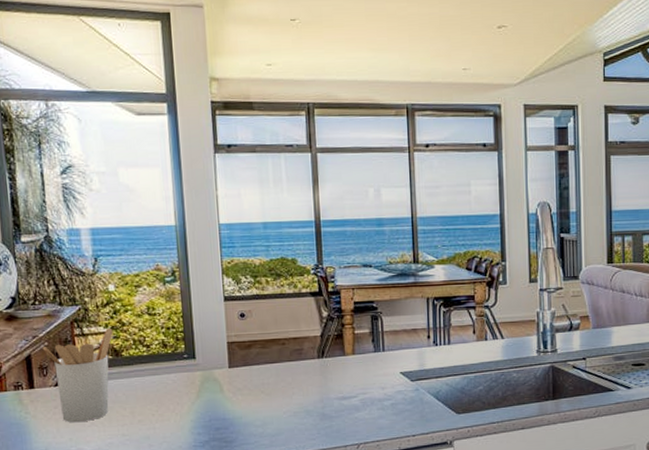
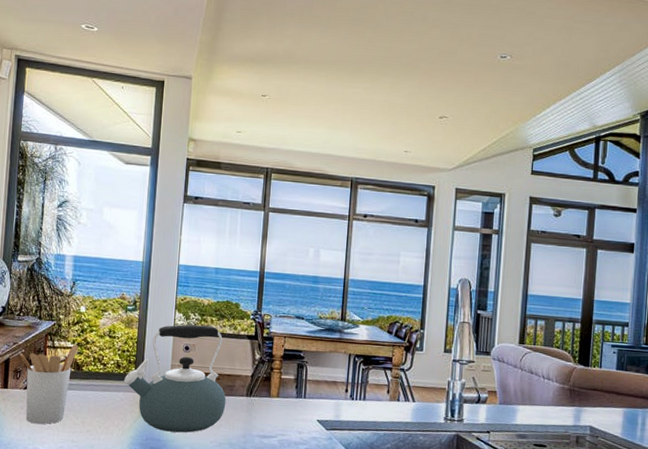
kettle: none [174,288,296,409] -> present [124,324,226,433]

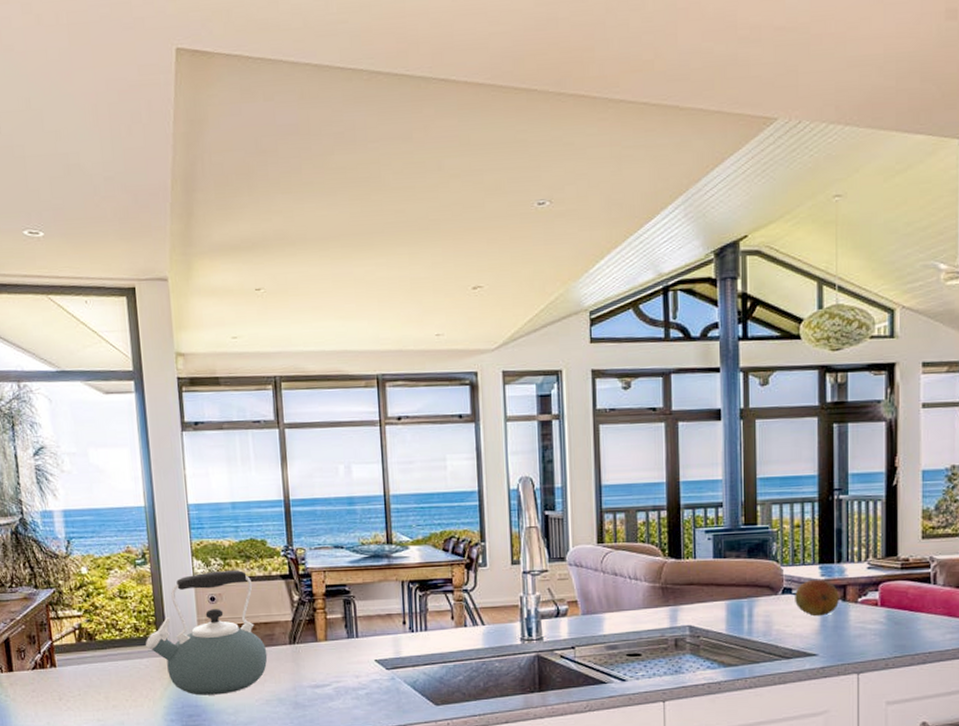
utensil holder: present [19,345,78,424] -> none [19,612,87,707]

